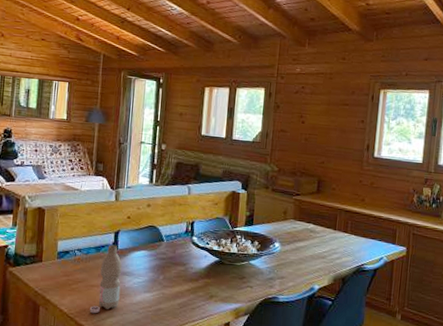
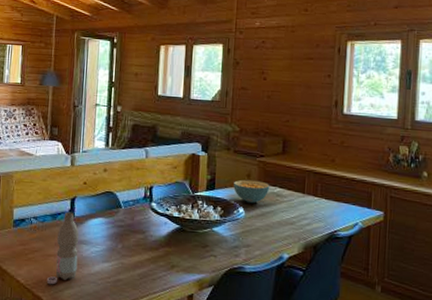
cereal bowl: none [270,216,305,239] -> present [233,179,270,204]

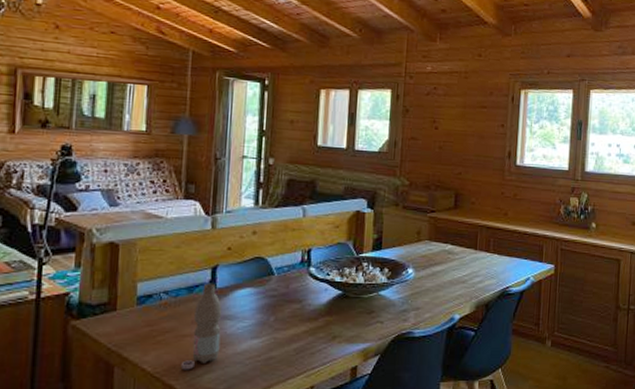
cereal bowl: present [233,179,270,204] -> none [402,237,441,263]

